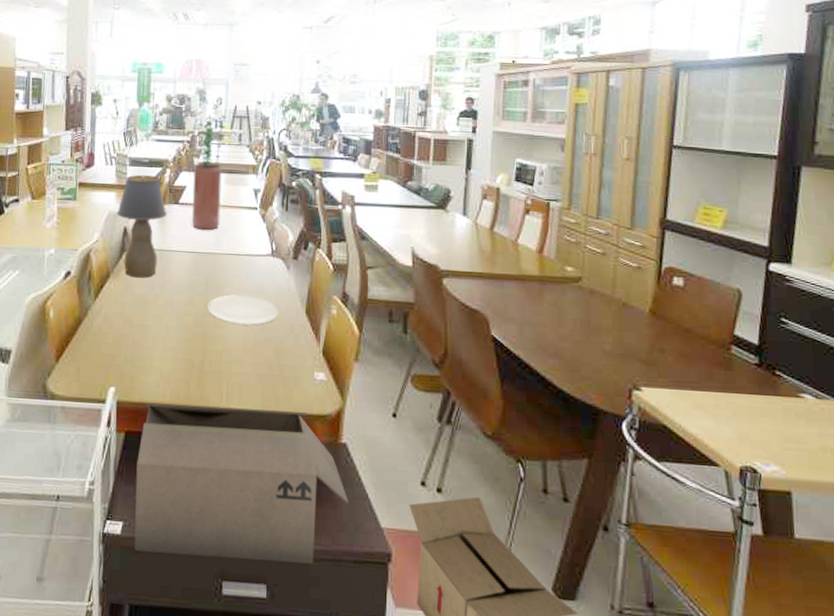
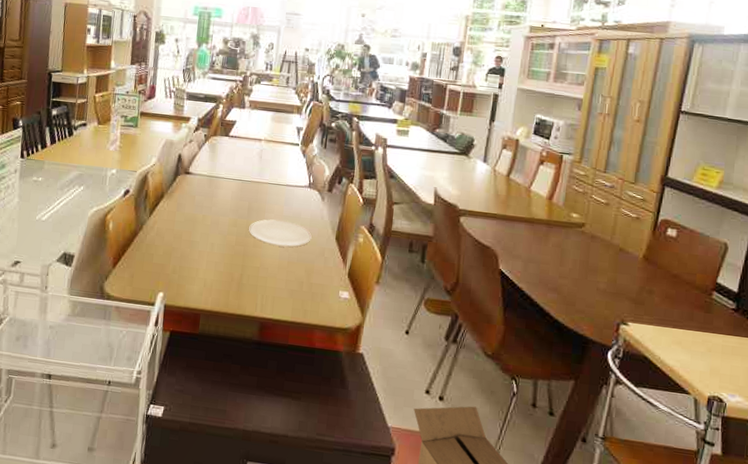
table lamp: present [117,174,167,278] -> none [173,108,218,200]
cardboard box: present [134,403,349,564] -> none [173,308,361,453]
vase: present [191,110,227,230] -> none [239,54,277,162]

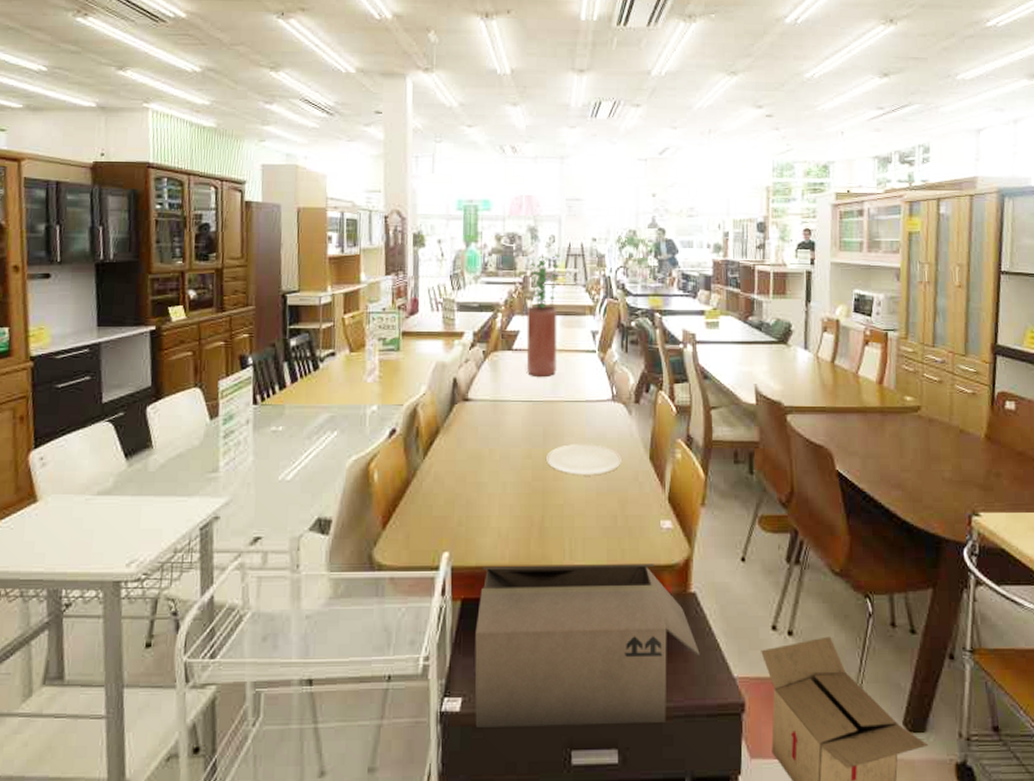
cardboard box: none [173,308,361,453] -> present [475,564,700,728]
vase: none [239,54,277,162] -> present [526,248,560,376]

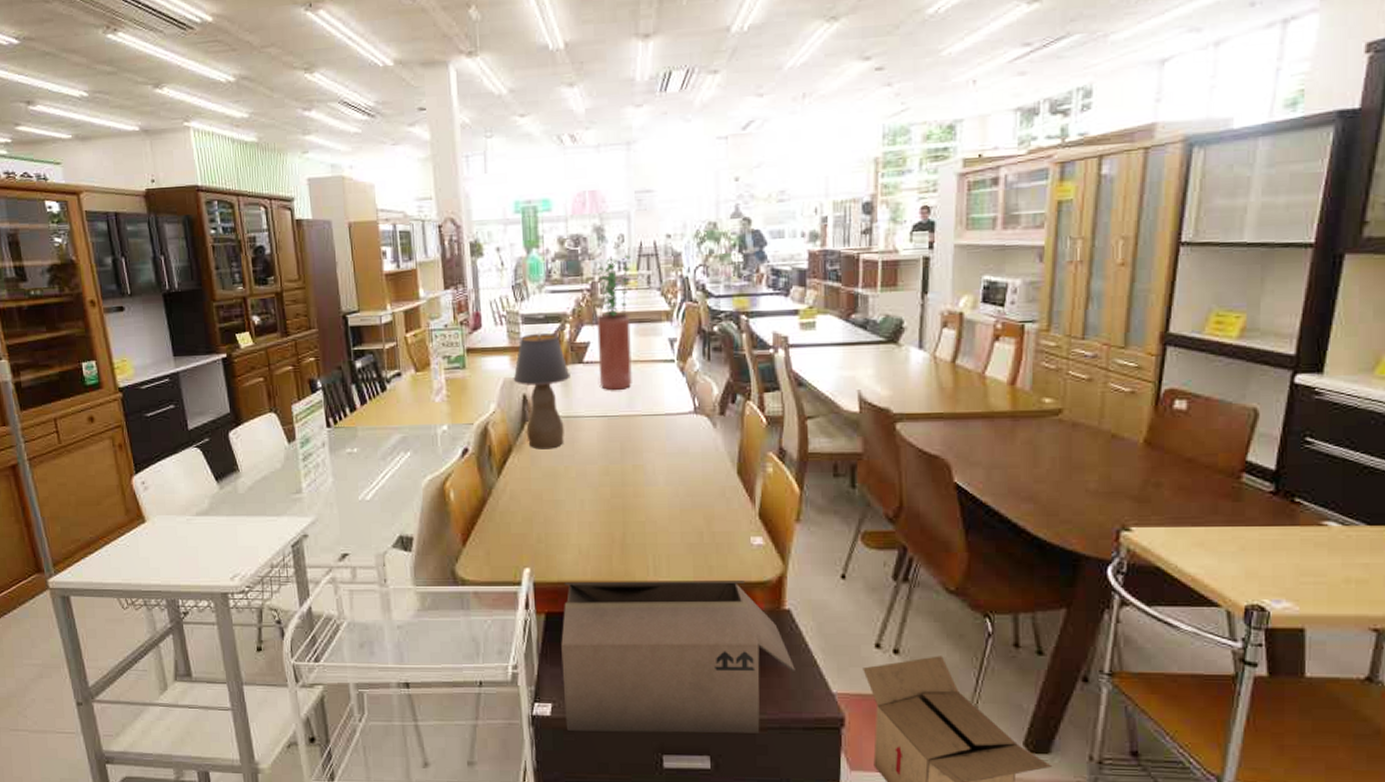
table lamp: none [445,320,500,432] -> present [513,332,570,450]
plate: present [546,443,621,476] -> none [625,458,706,492]

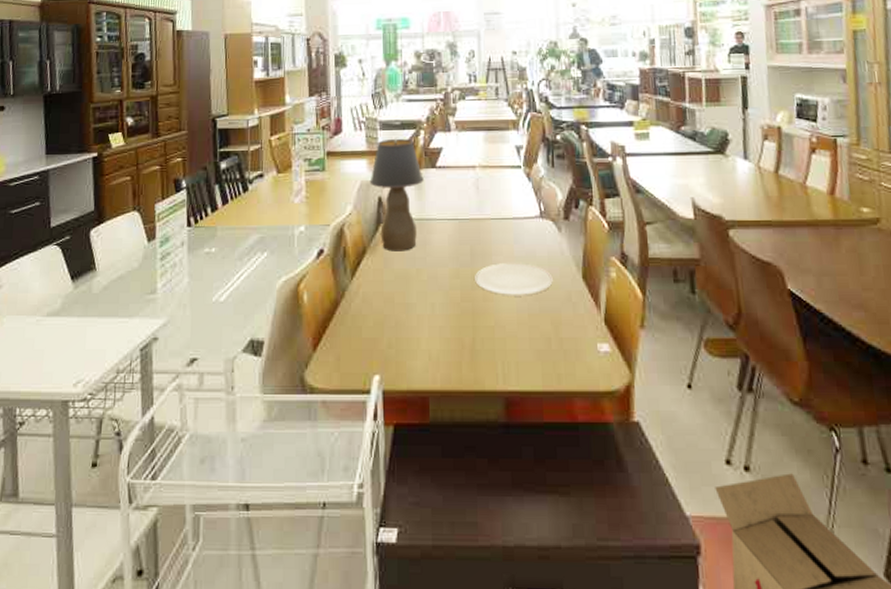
cardboard box: present [561,581,795,733] -> none [409,390,647,564]
vase: present [597,248,632,390] -> none [449,63,482,194]
plate: none [625,458,706,492] -> present [475,262,553,296]

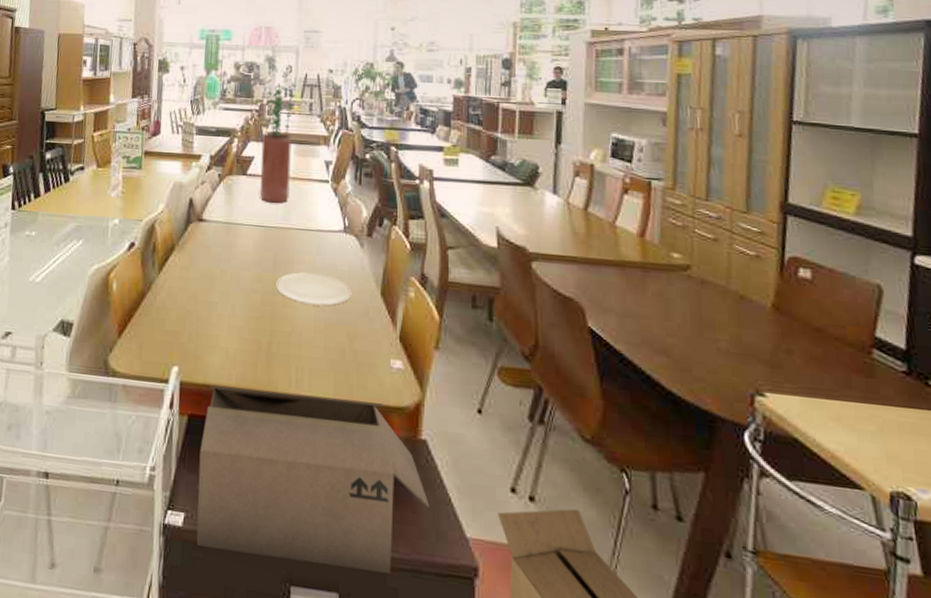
table lamp: present [369,138,424,252] -> none [182,144,234,252]
cardboard box: none [409,390,647,564] -> present [196,385,430,574]
vase: none [449,63,482,194] -> present [259,78,297,203]

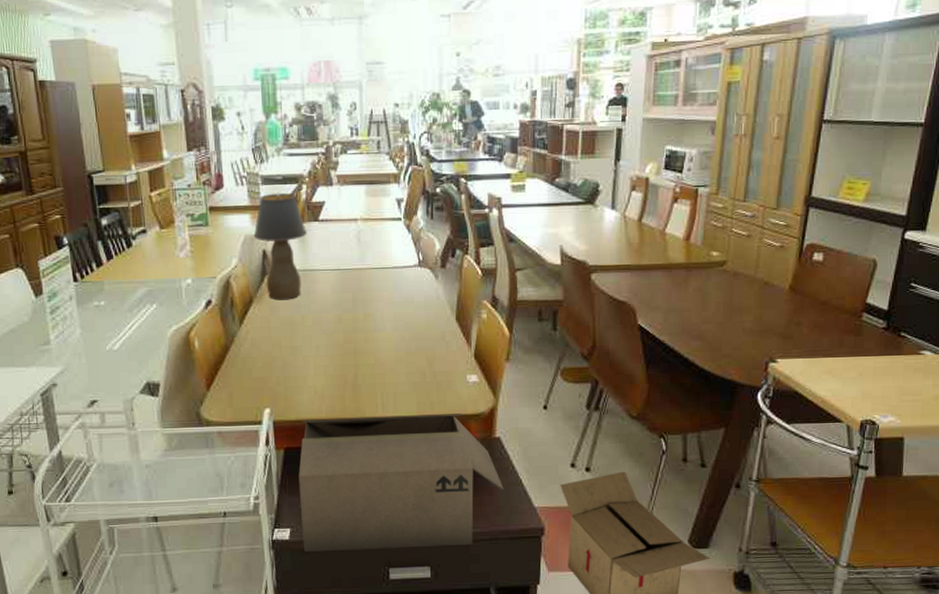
table lamp: none [182,144,234,252] -> present [253,192,307,300]
vase: present [259,78,297,203] -> none [331,115,363,246]
plate: present [276,271,352,307] -> none [357,307,429,338]

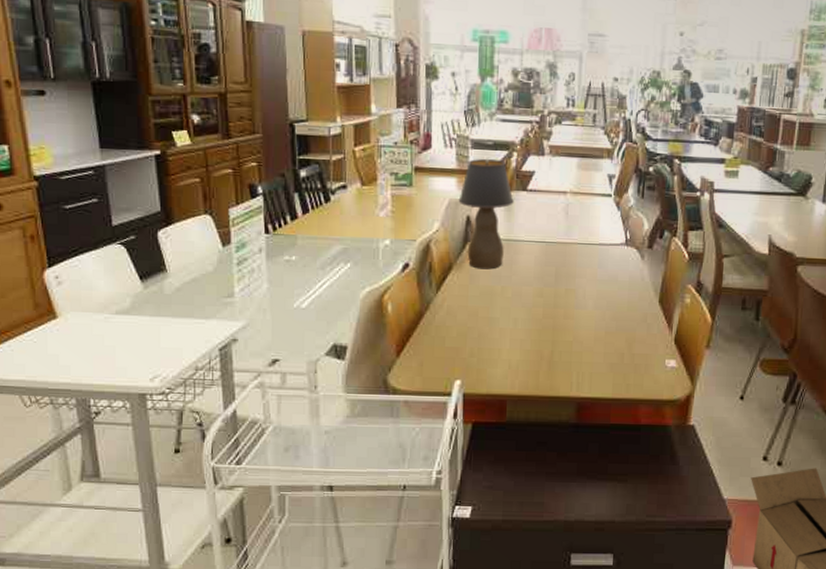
cardboard box: present [298,414,504,552] -> none [483,395,694,534]

